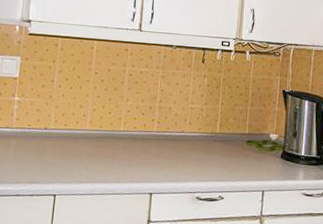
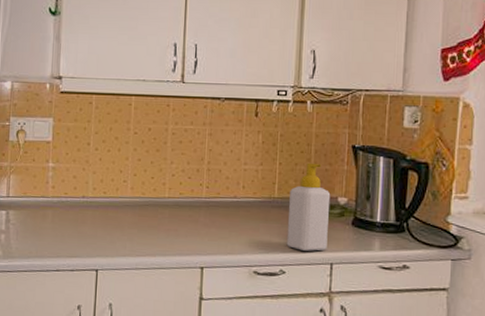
soap bottle: none [225,103,264,180] -> present [286,162,331,251]

